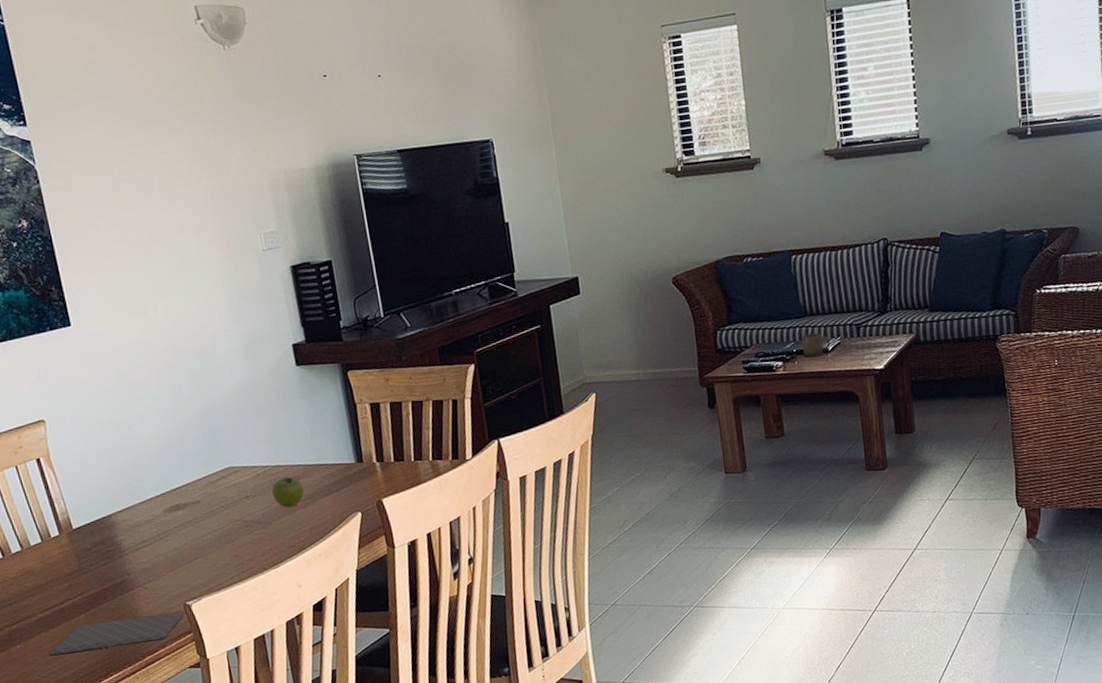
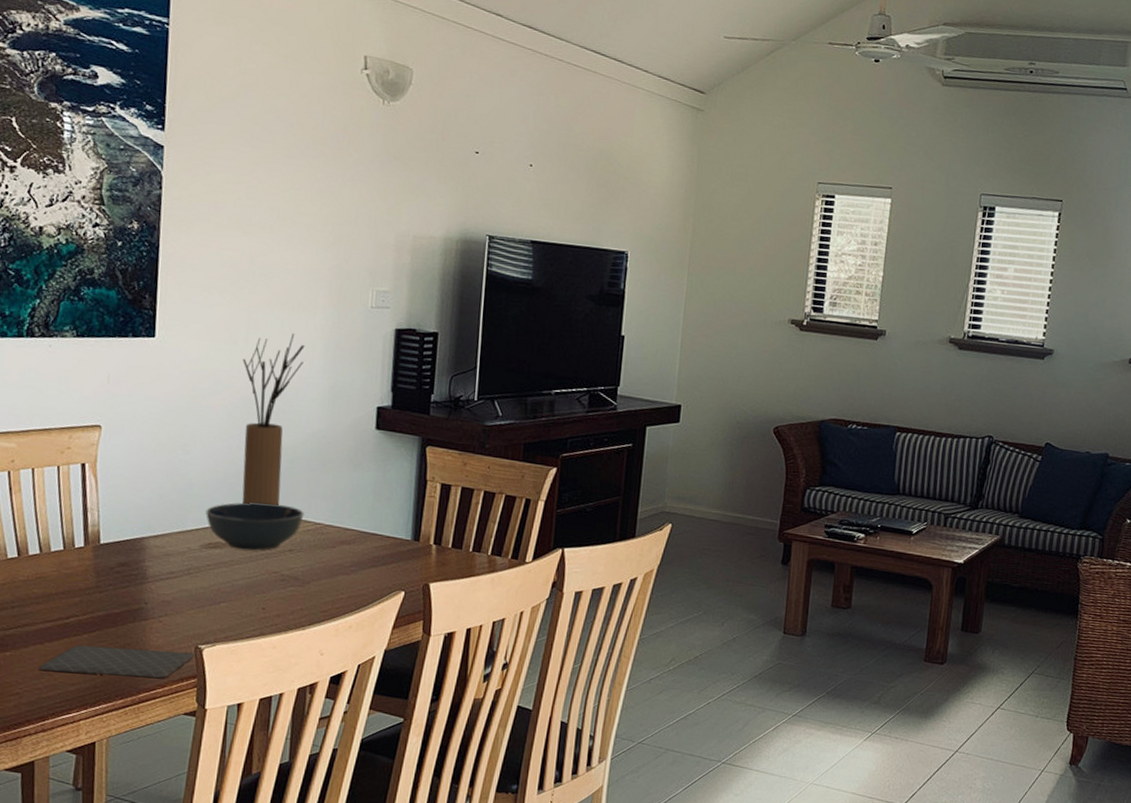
vase: none [156,293,226,463] -> present [241,333,305,505]
bowl: none [159,456,251,506] -> present [205,502,304,550]
fruit: present [272,476,305,508] -> none [318,538,352,571]
mug: present [801,333,830,359] -> none [887,512,916,538]

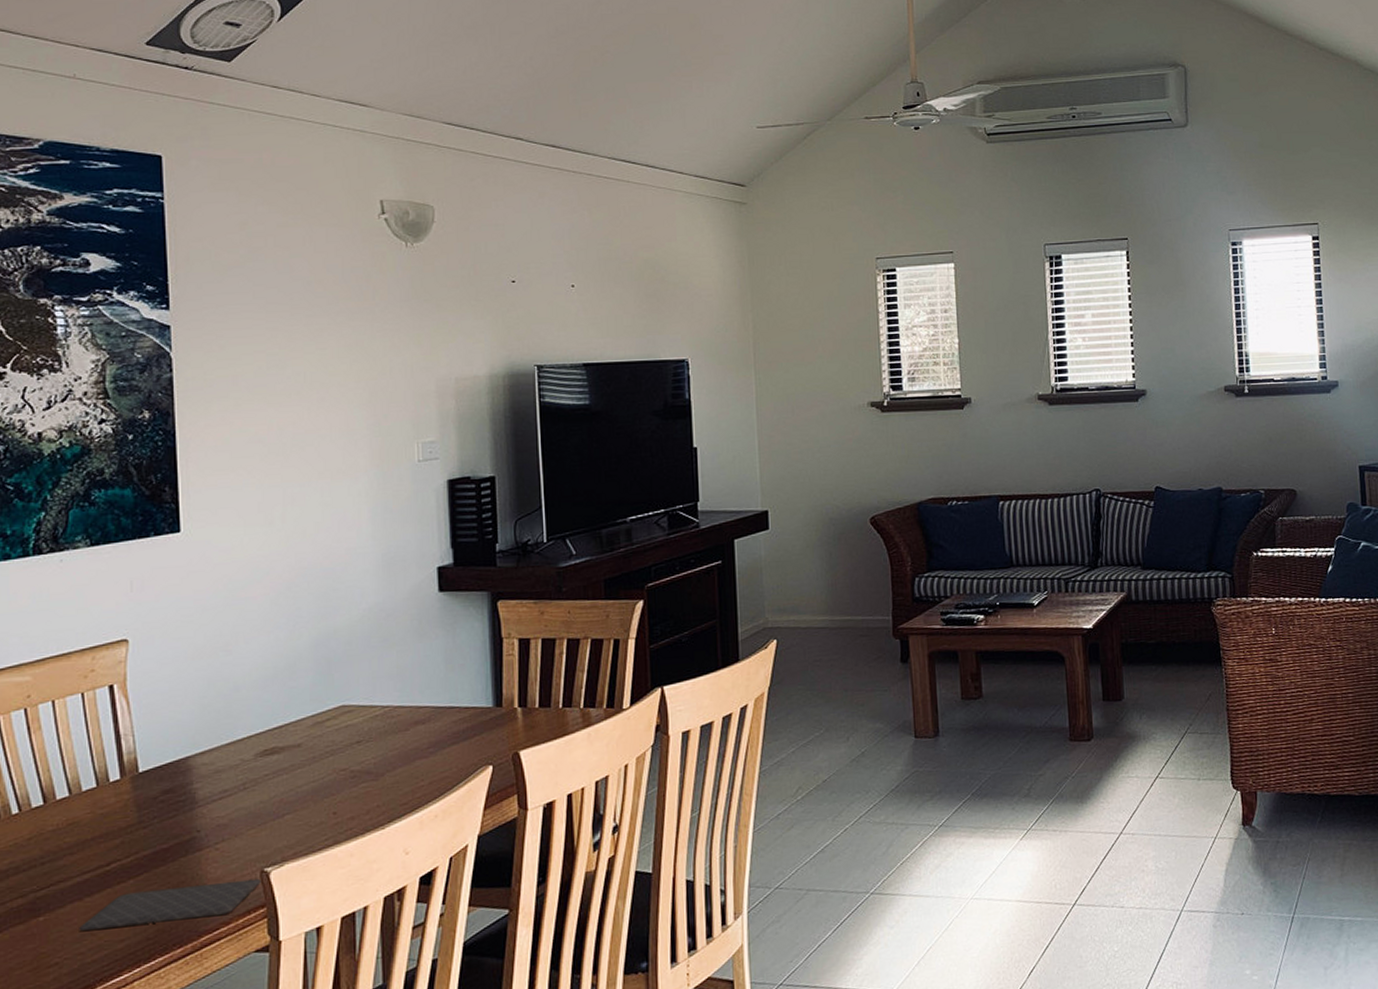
bowl: present [205,502,304,550] -> none [256,692,369,751]
vase: present [241,333,305,505] -> none [282,503,350,699]

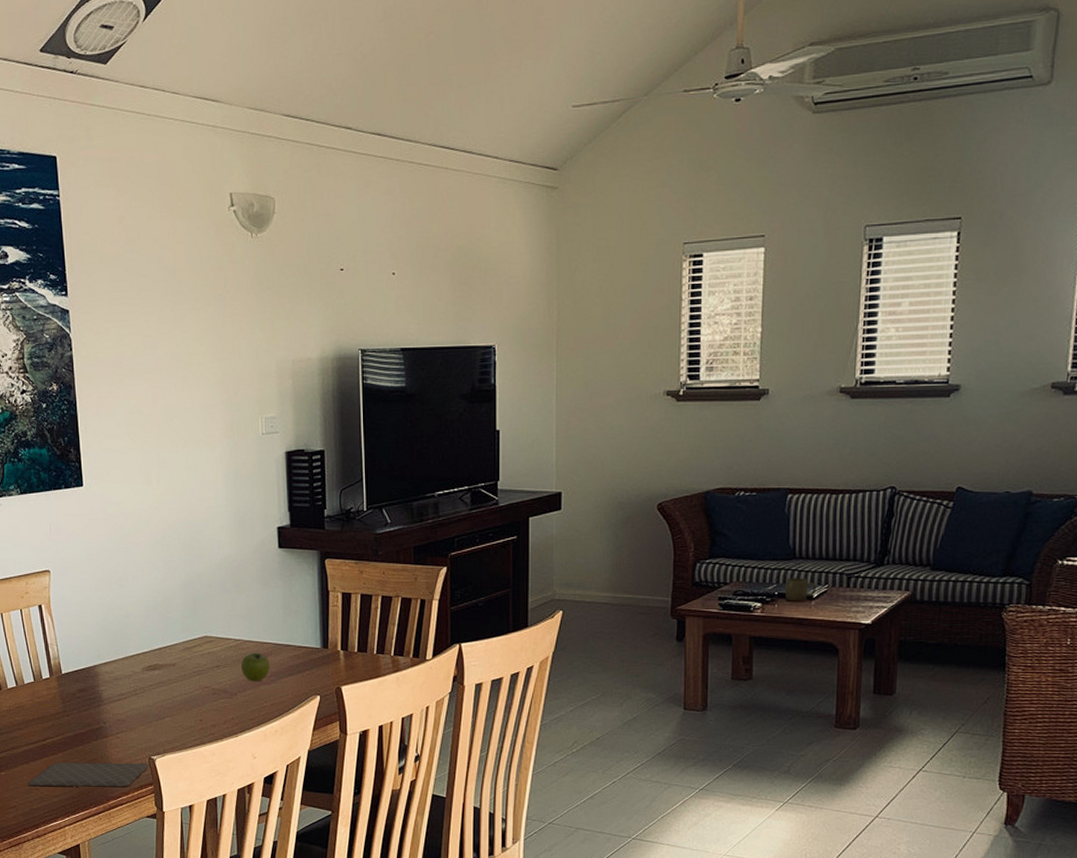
fruit: none [390,719,429,757] -> present [241,652,271,682]
mug: none [1005,585,1036,613] -> present [784,577,816,603]

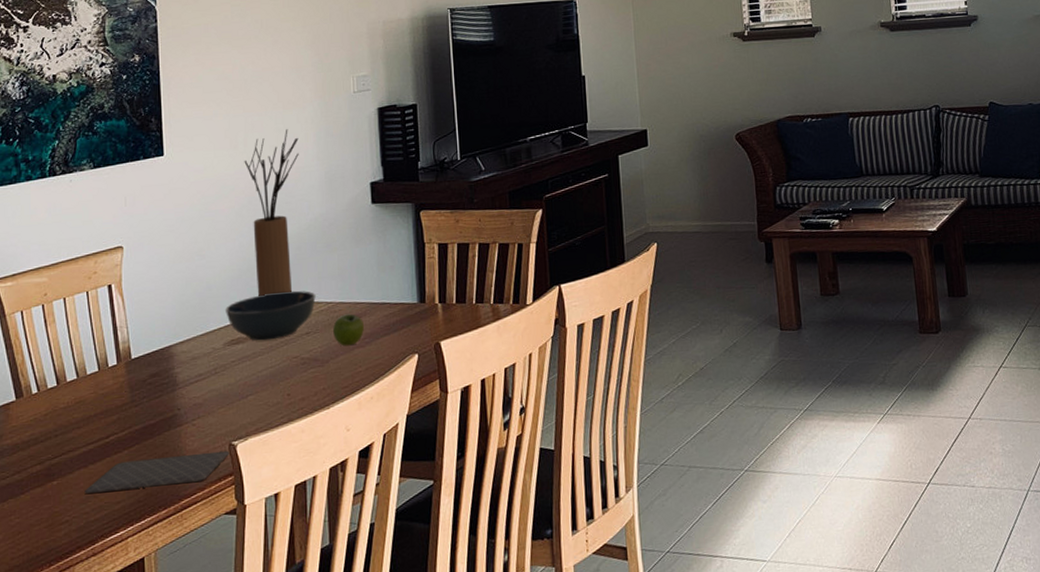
bowl: none [142,625,225,669] -> present [224,290,316,341]
vase: none [157,468,209,628] -> present [244,129,299,296]
mug: present [784,577,816,603] -> none [857,193,885,218]

